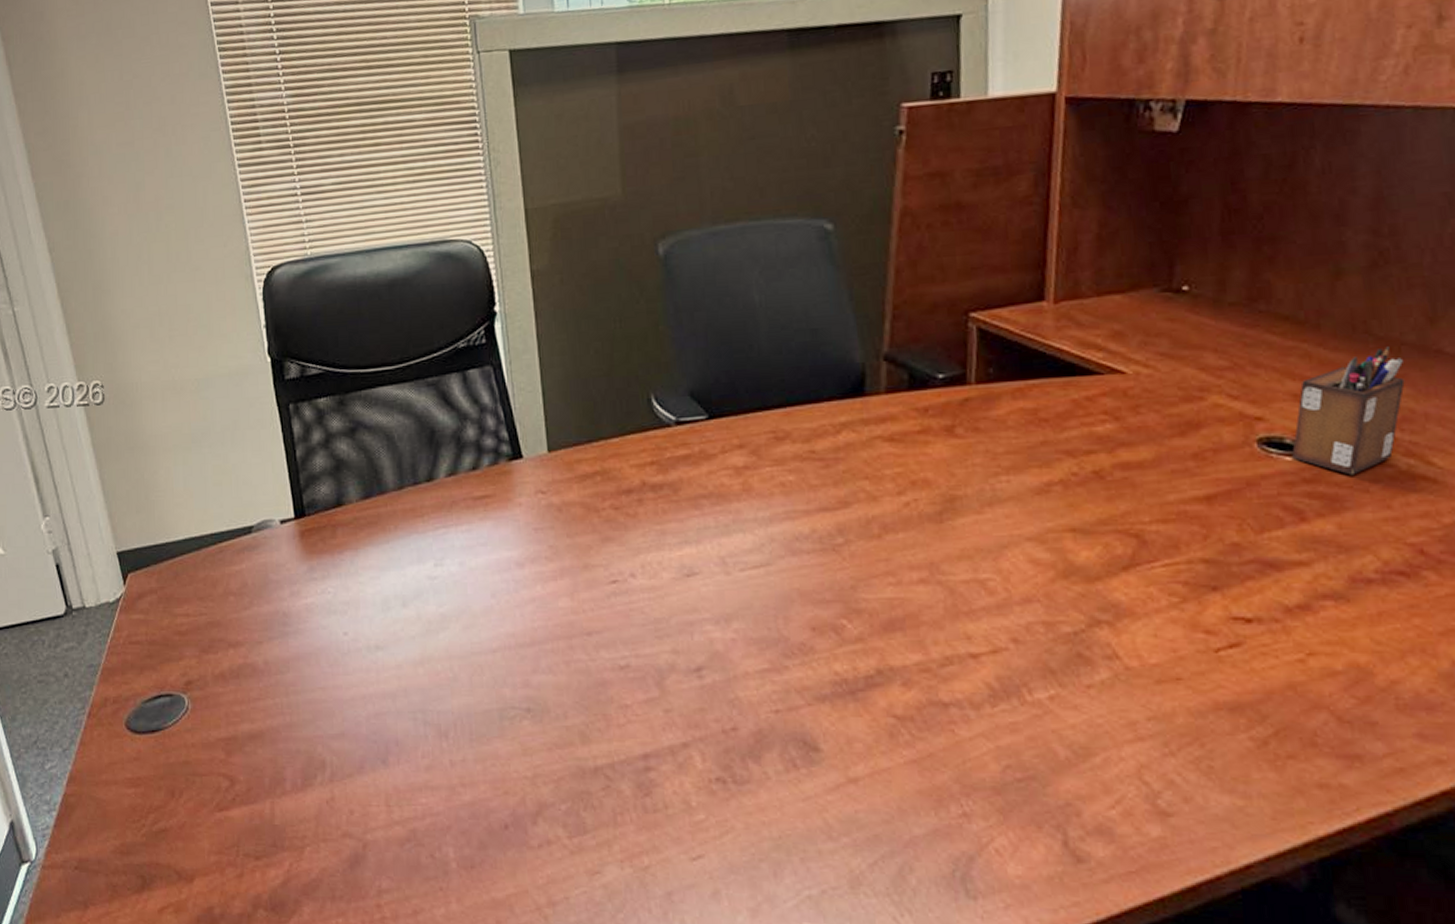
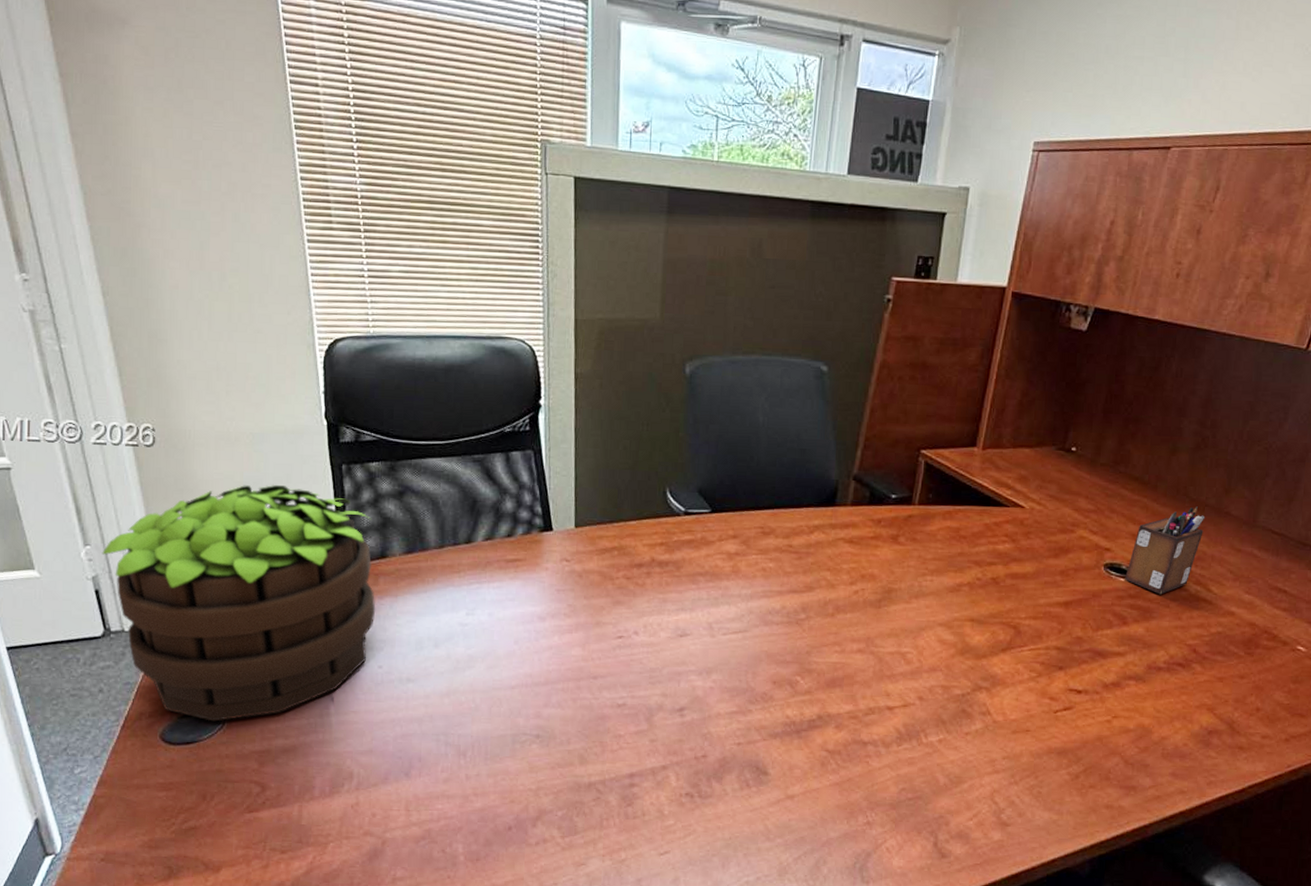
potted plant: none [60,432,336,706] -> present [102,484,376,722]

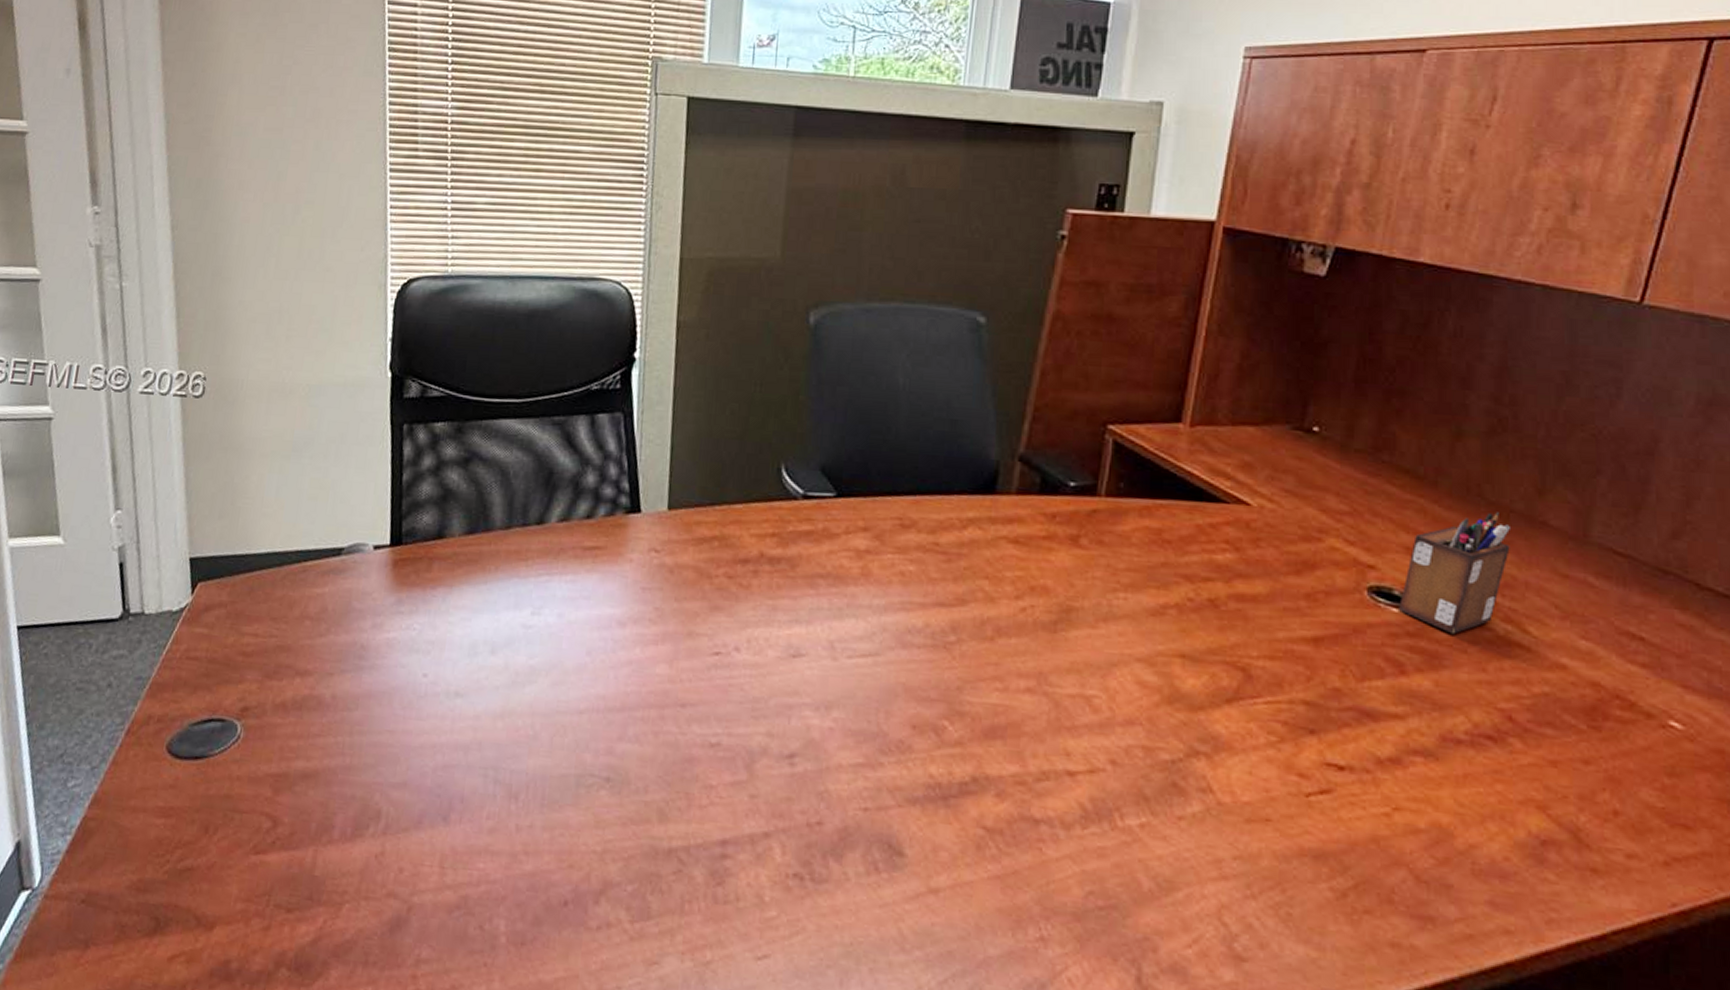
potted plant: present [102,484,376,722] -> none [132,445,431,733]

